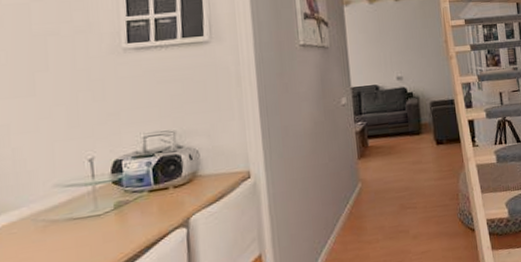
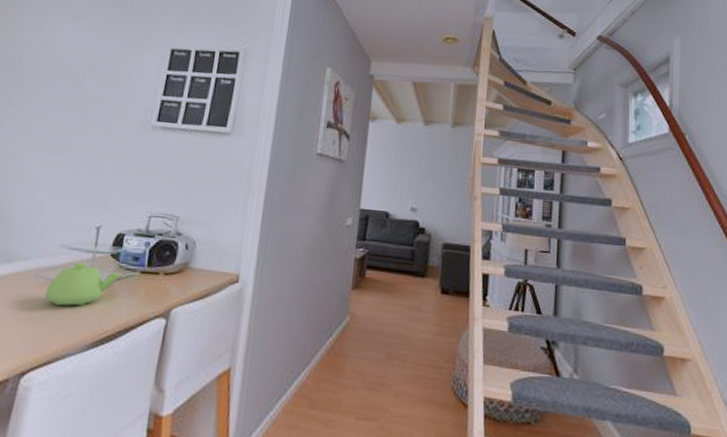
teapot: none [49,195,128,244] -> present [45,262,121,306]

